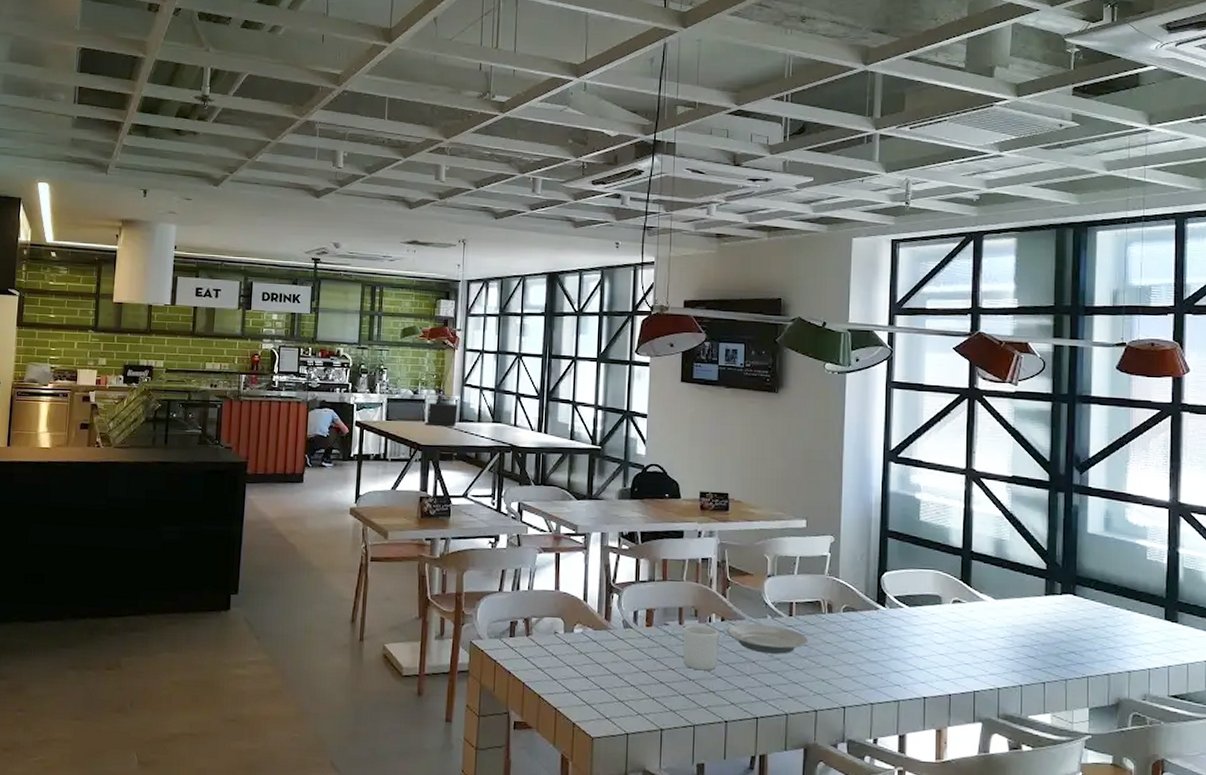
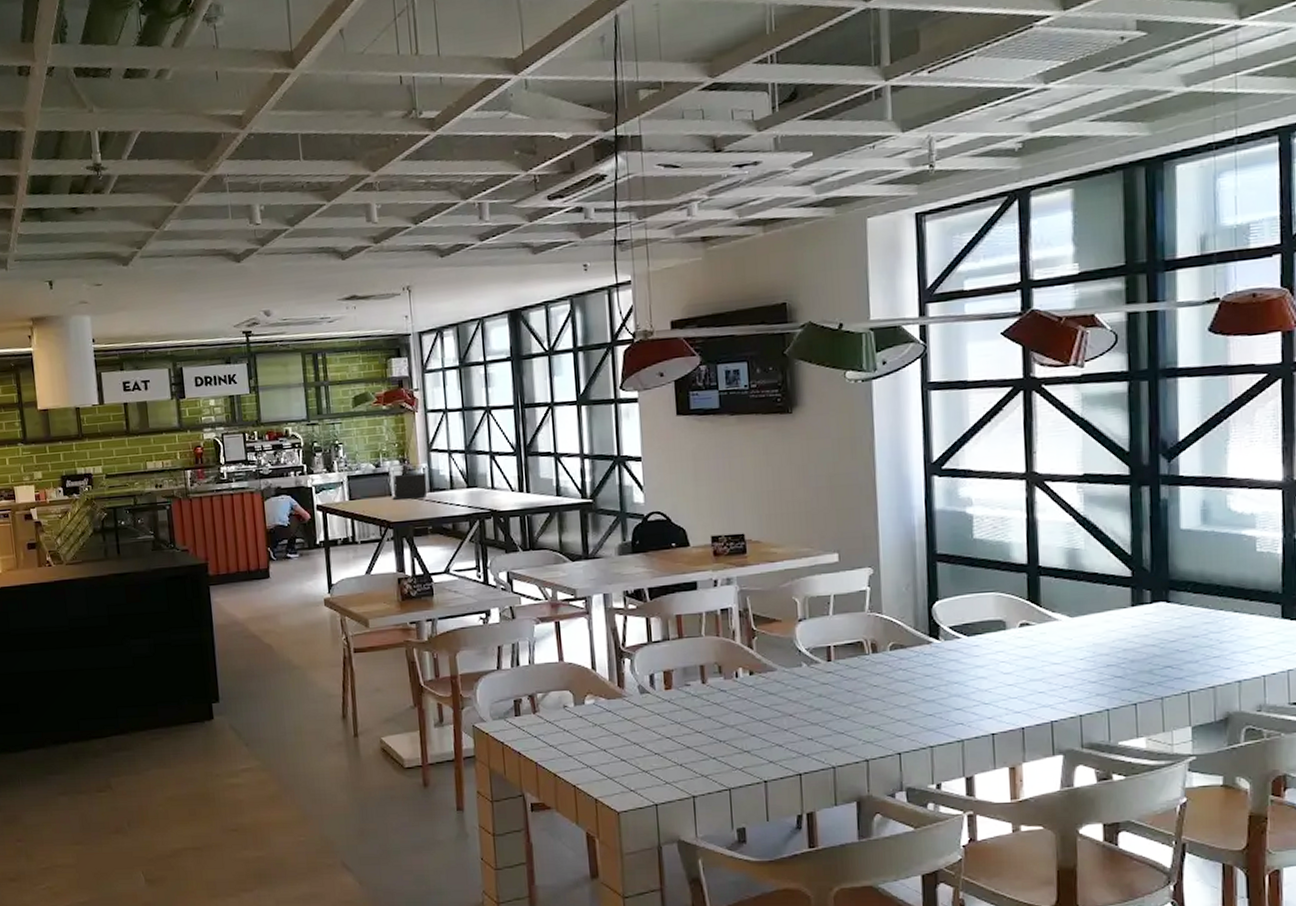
mug: present [682,624,719,671] -> none [707,681,750,731]
plate: present [726,623,808,654] -> none [756,673,852,705]

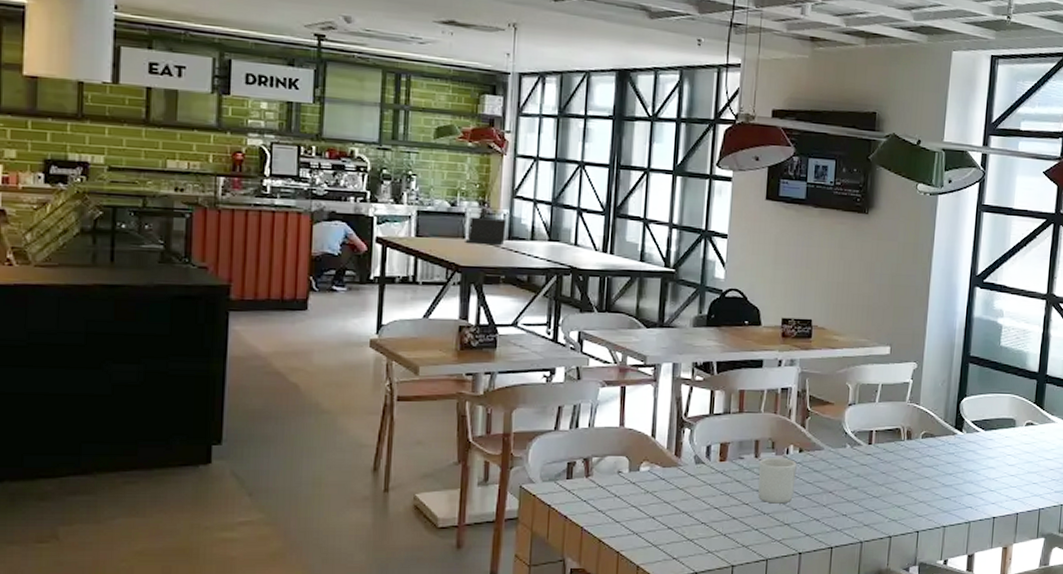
mug: none [707,681,750,731] -> present [757,457,797,504]

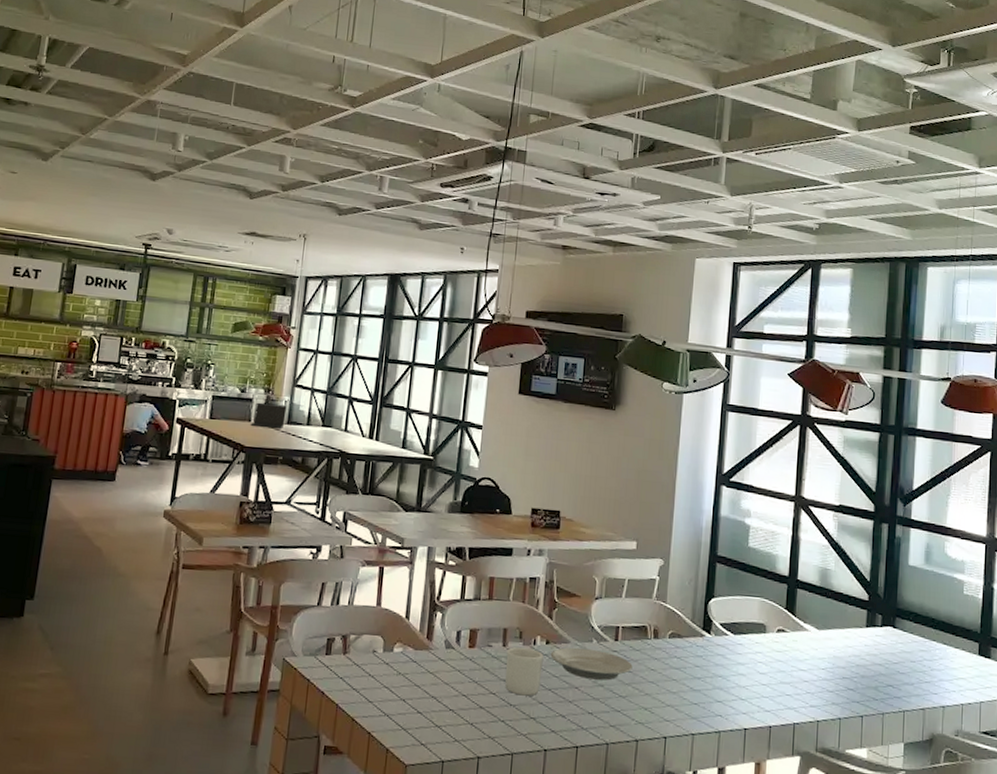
plate: none [803,453,886,483] -> present [550,647,633,681]

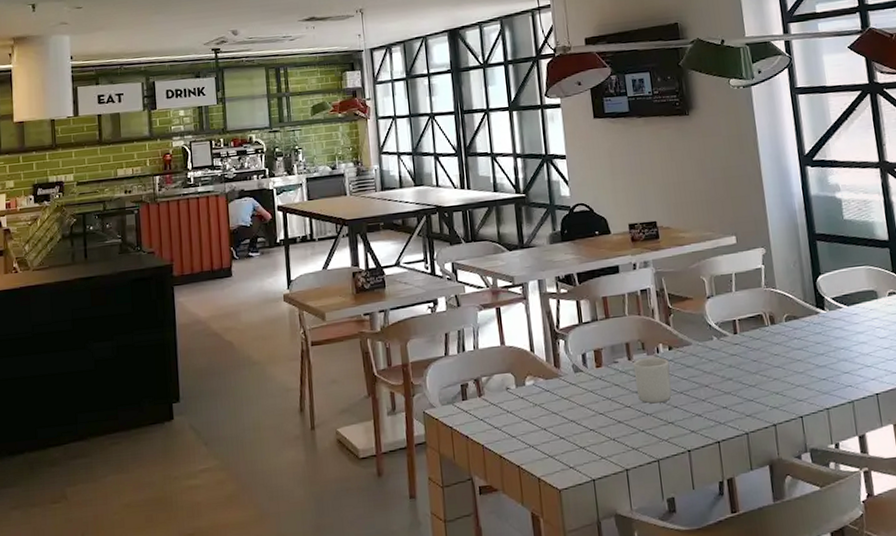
laptop: present [250,402,287,429] -> none [347,174,379,199]
plate: present [550,647,633,681] -> none [675,346,757,376]

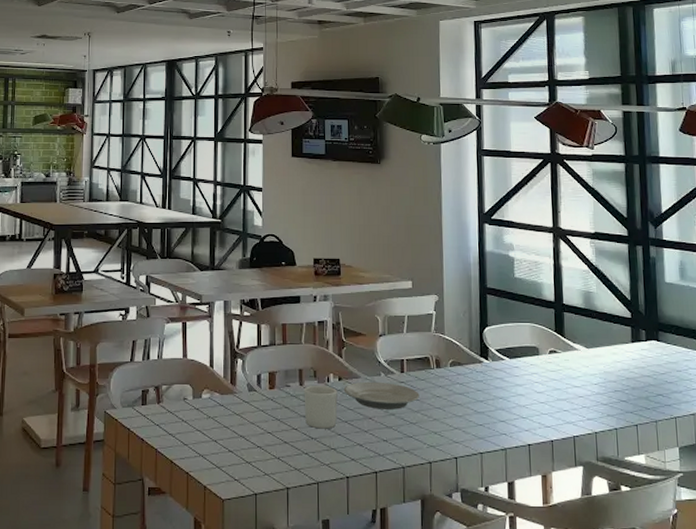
plate: none [675,346,757,376] -> present [343,381,420,409]

